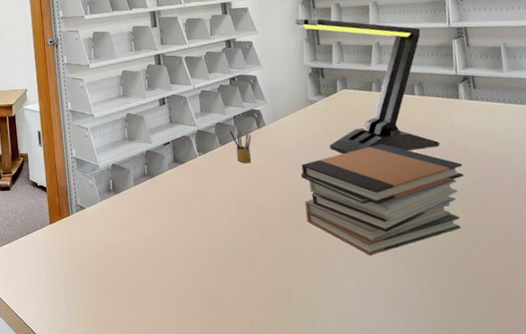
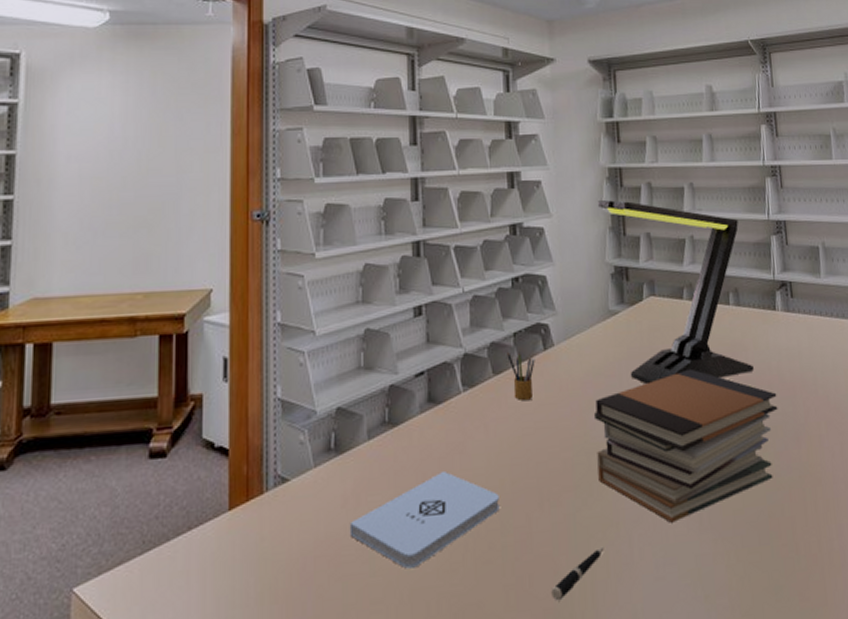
notepad: none [126,209,231,270] -> present [349,472,500,569]
pen: none [274,267,315,302] -> present [551,546,604,601]

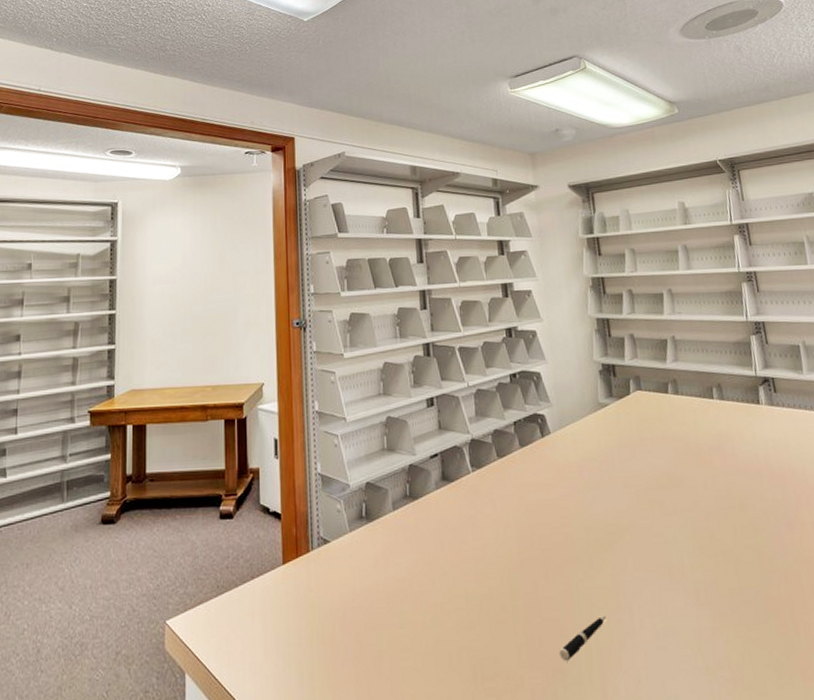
notepad: present [349,472,500,569] -> none [380,541,509,623]
pencil box: present [507,351,535,400] -> none [509,437,535,481]
book stack: present [593,368,778,523] -> none [589,456,768,597]
desk lamp: present [597,199,754,385] -> none [583,305,741,470]

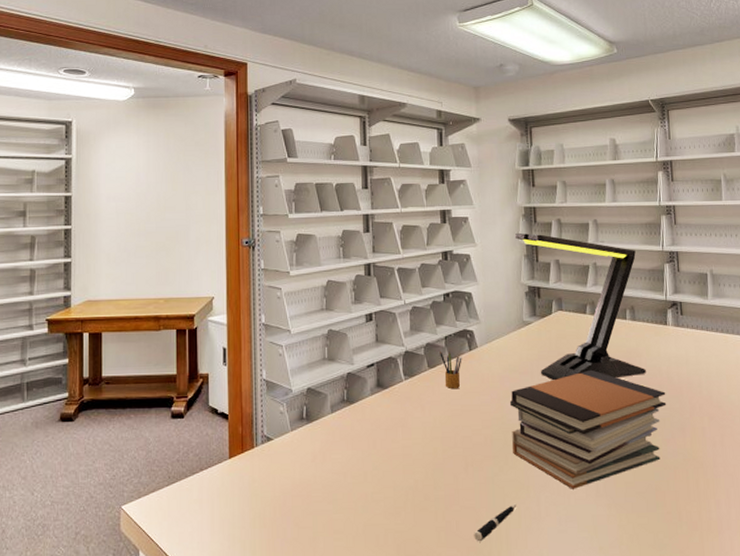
pencil box: none [509,437,535,481] -> present [439,350,462,388]
desk lamp: none [583,305,741,470] -> present [514,232,646,381]
book stack: none [589,456,768,597] -> present [509,369,667,489]

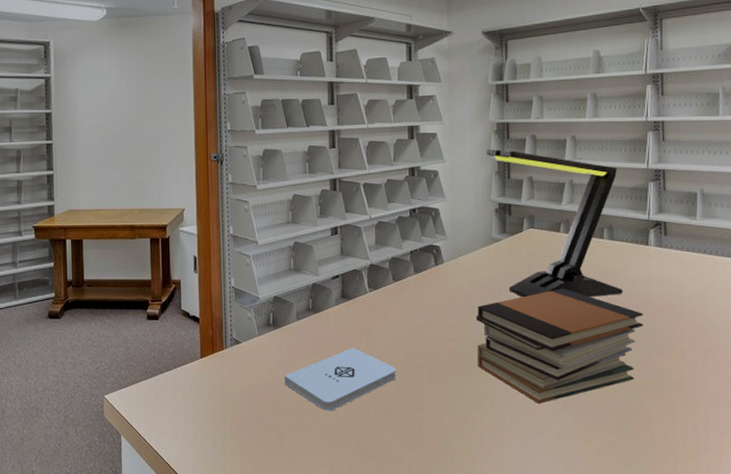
notepad: none [318,440,433,510] -> present [284,348,396,411]
pencil box: present [439,350,462,388] -> none [405,264,428,301]
pen: present [474,503,517,542] -> none [436,414,480,448]

